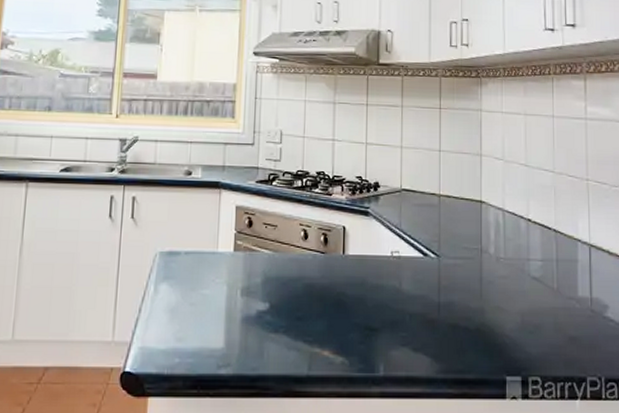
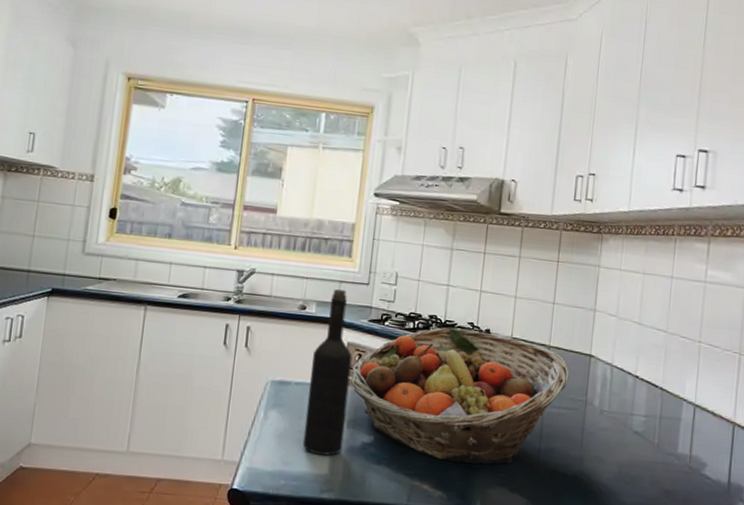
wine bottle: none [196,152,242,328] -> present [302,289,353,456]
fruit basket: none [241,182,462,324] -> present [350,327,569,465]

